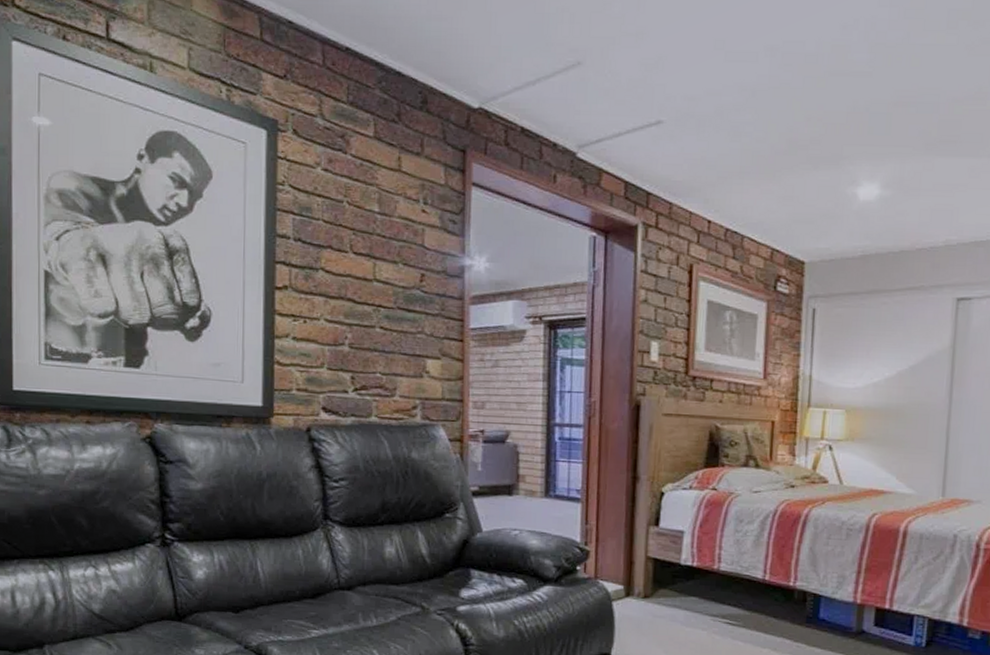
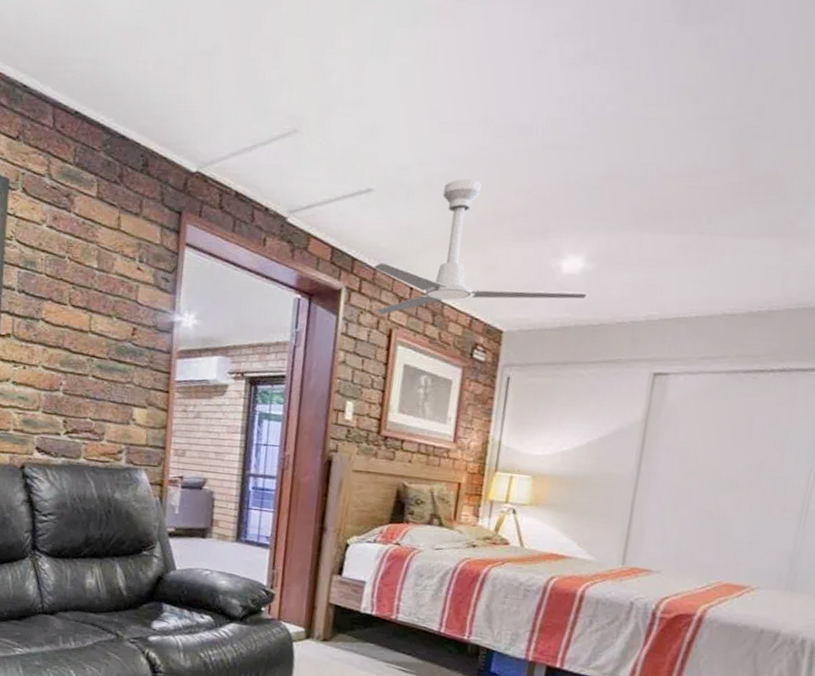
ceiling fan: none [668,109,888,249] -> present [371,179,590,314]

